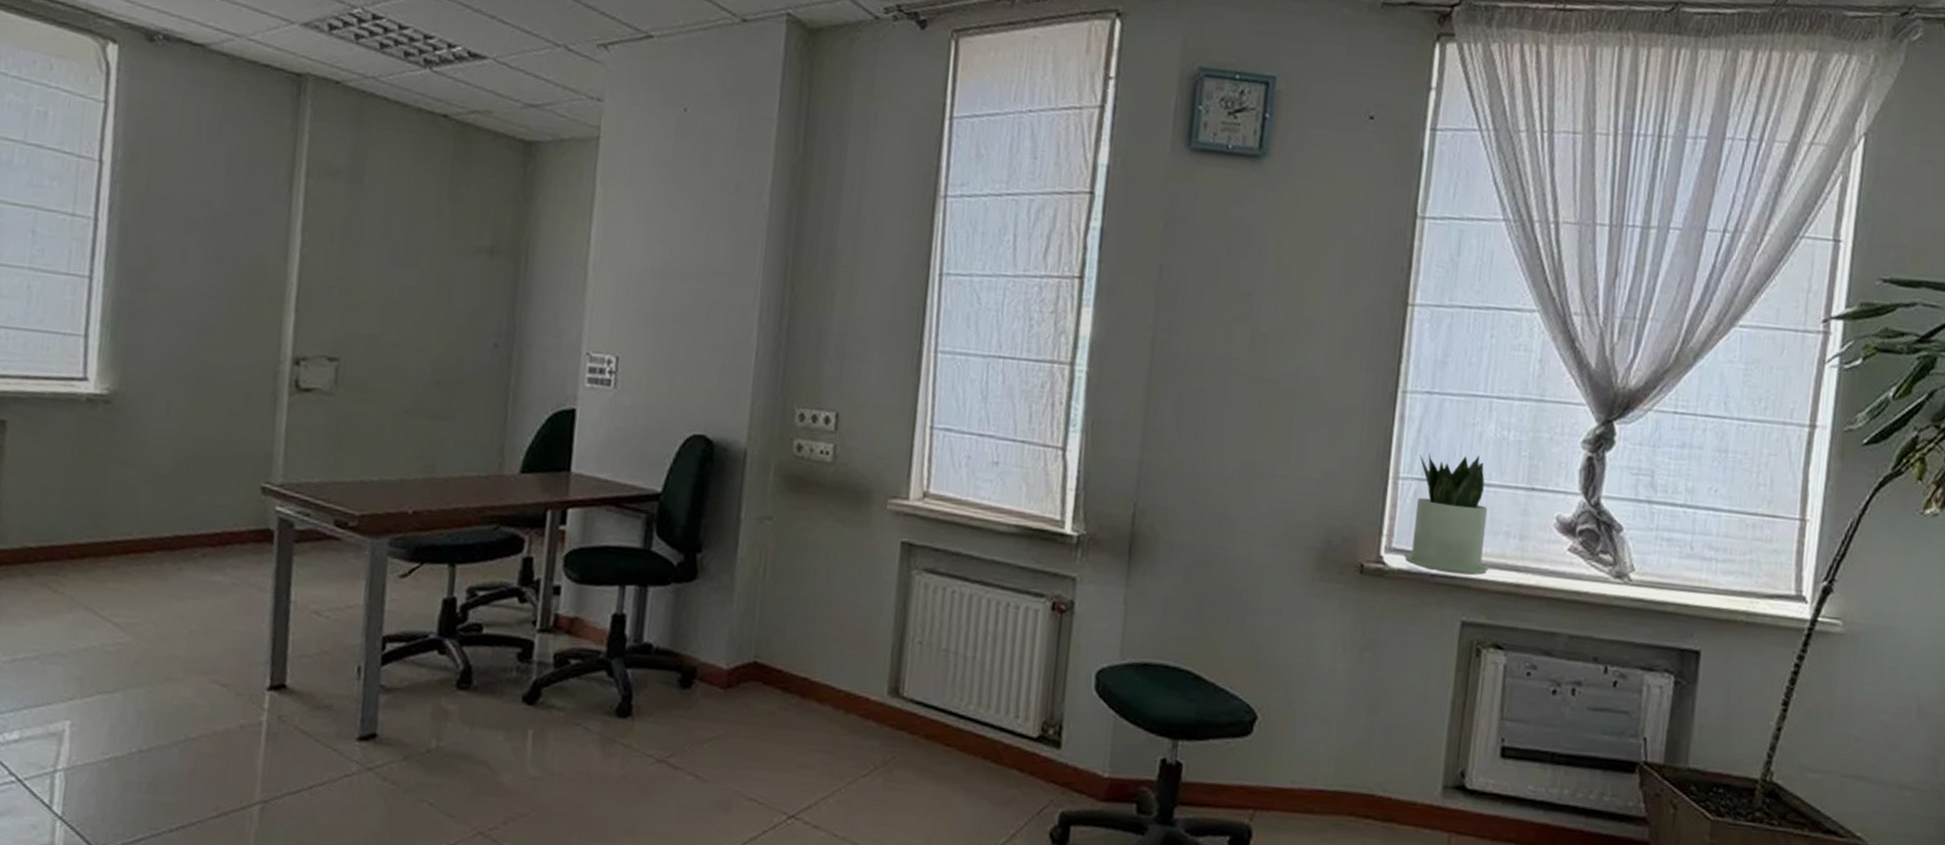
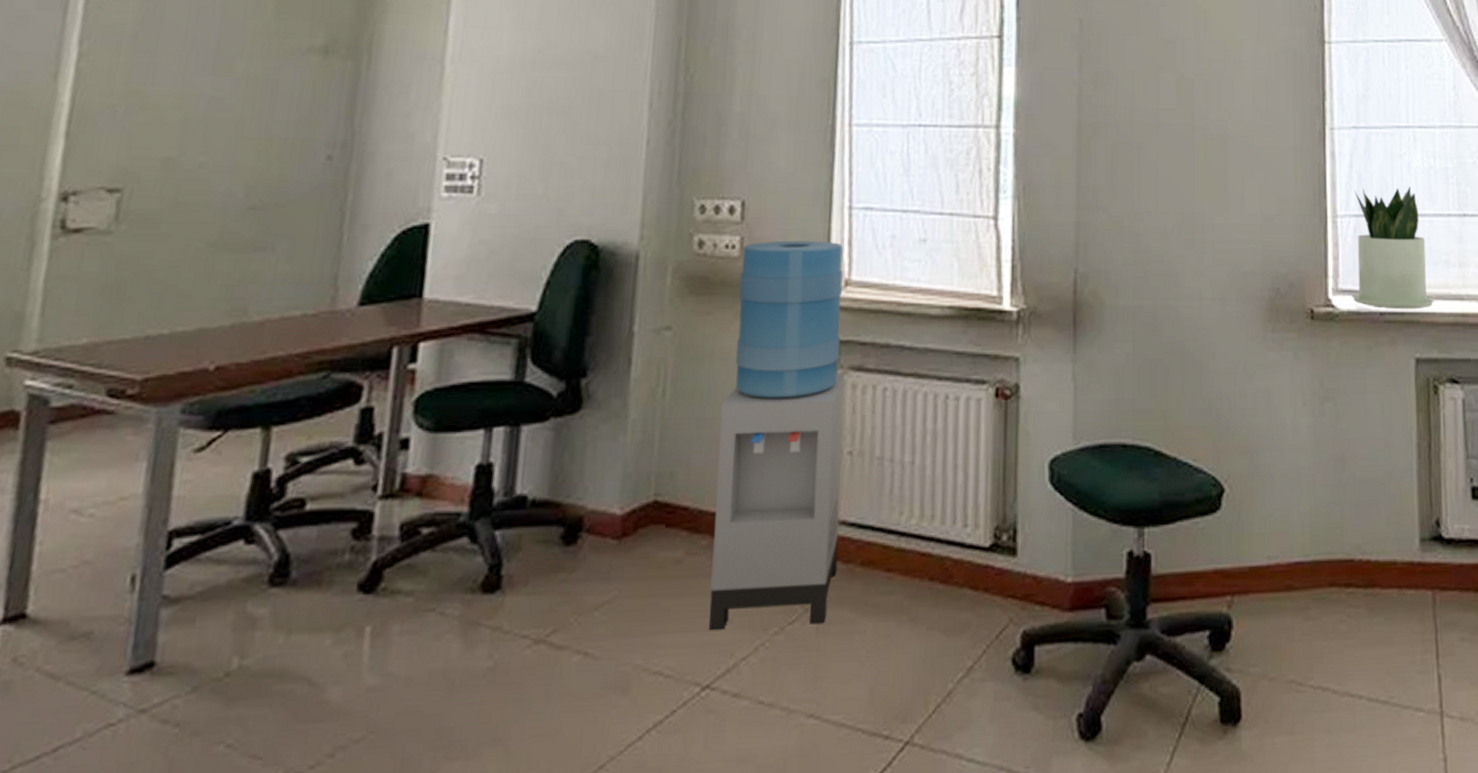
water cooler: none [796,451,923,781] -> present [709,240,846,630]

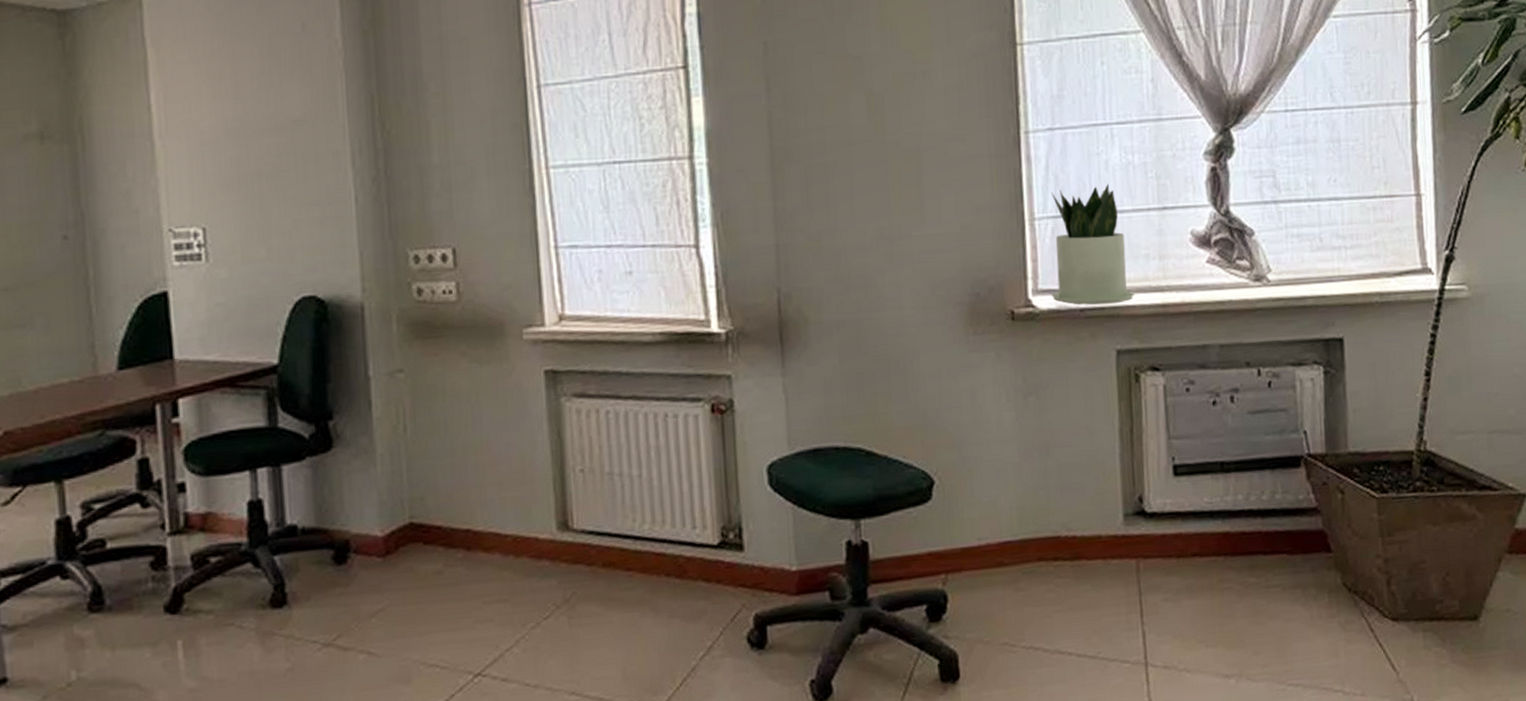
water cooler: present [709,240,846,630] -> none [458,280,582,628]

